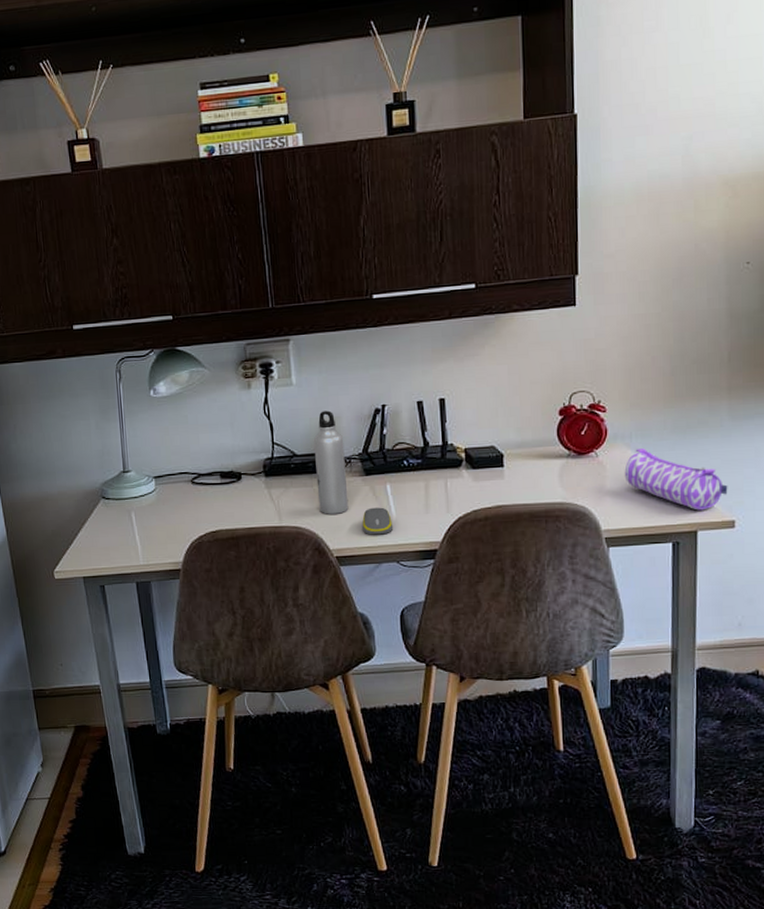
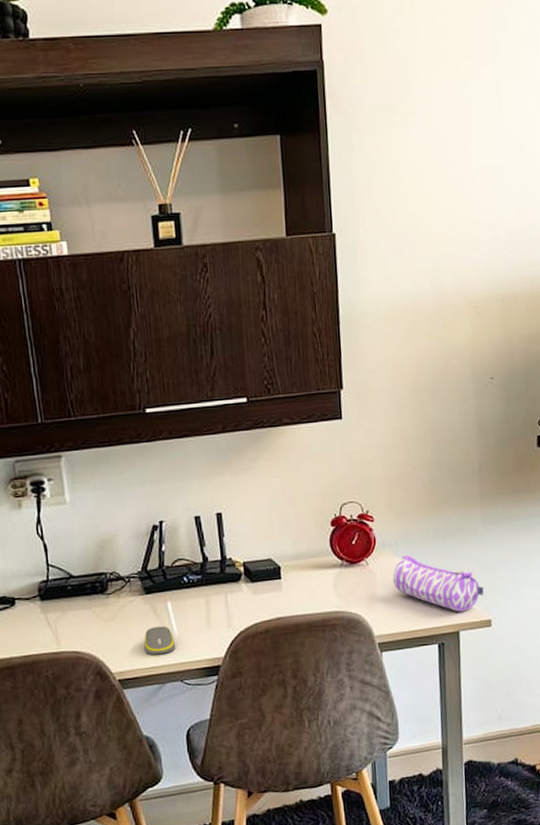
water bottle: present [313,410,349,514] -> none [90,529,130,637]

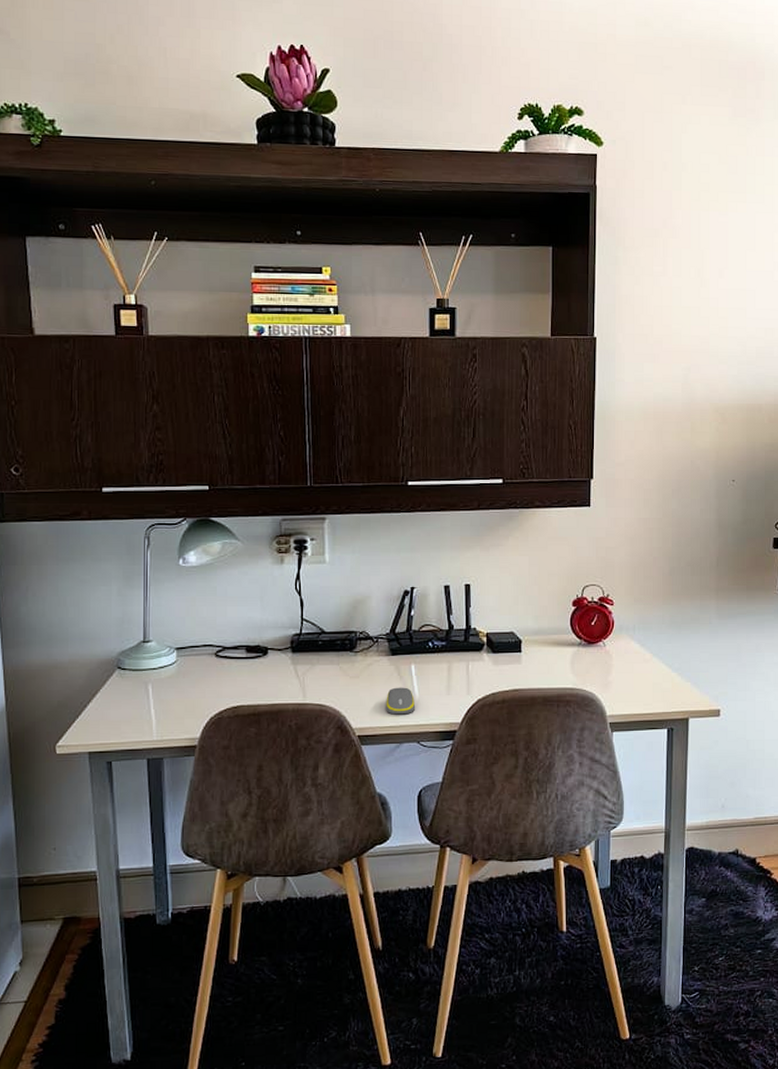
pencil case: present [393,555,484,612] -> none [628,640,715,699]

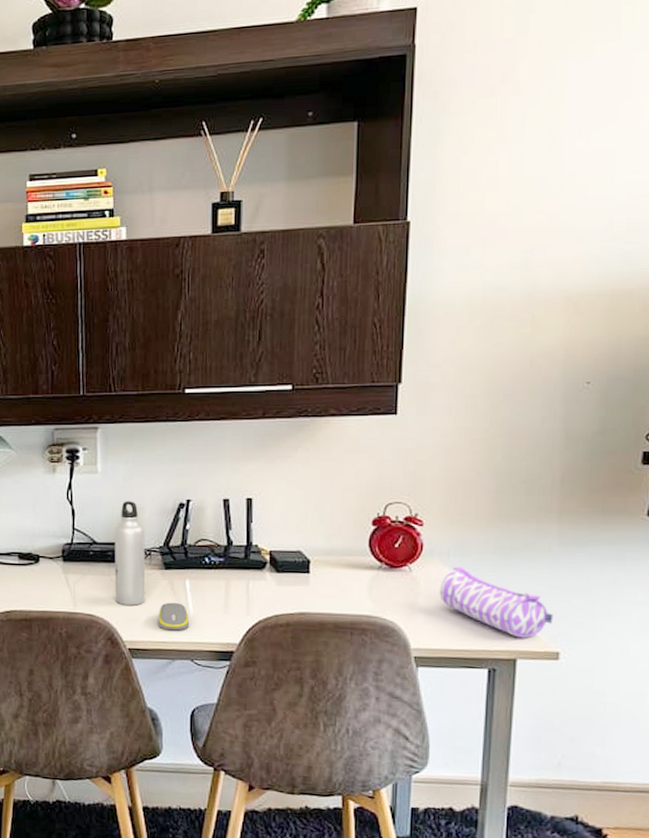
water bottle: none [342,590,374,693] -> present [114,501,146,606]
pencil case: none [628,640,715,699] -> present [439,567,554,638]

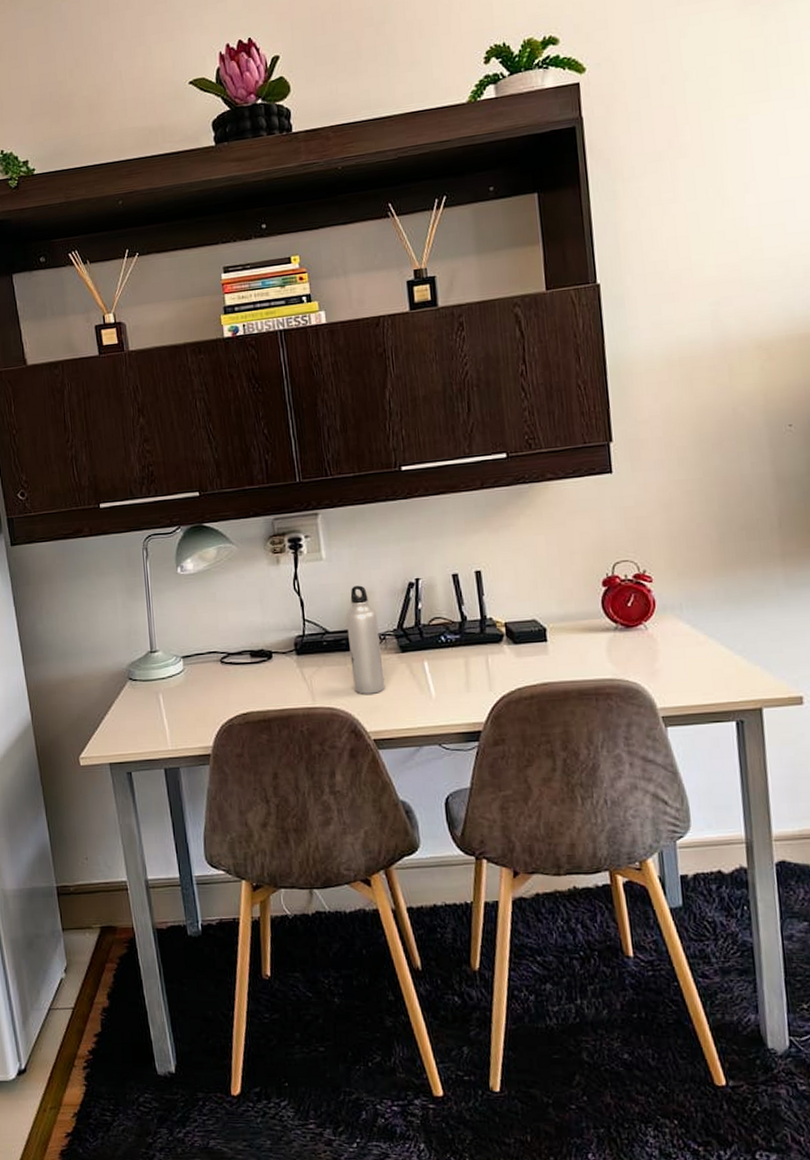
computer mouse: present [158,602,189,631] -> none [400,686,432,716]
pencil case: present [439,567,554,638] -> none [677,620,792,686]

